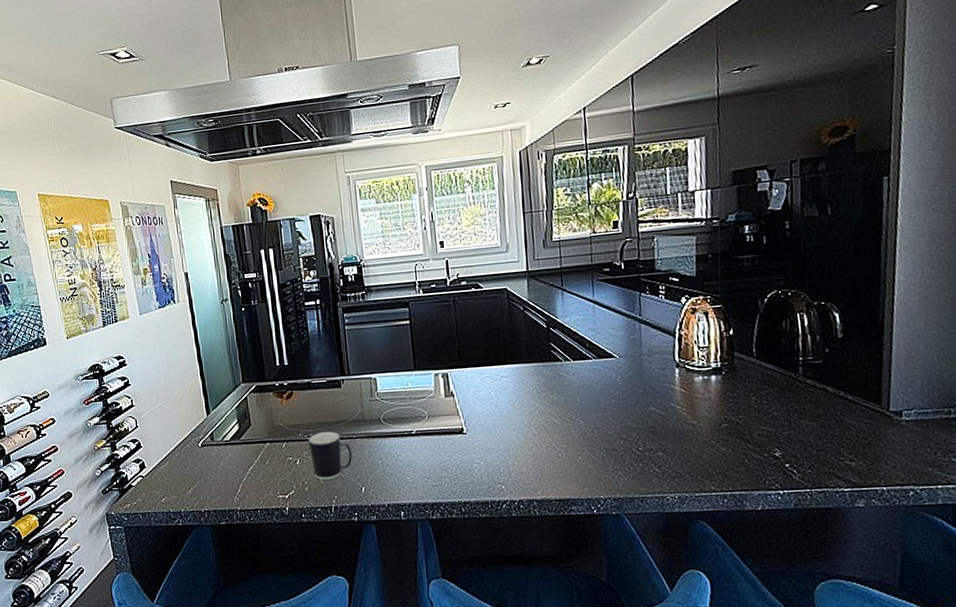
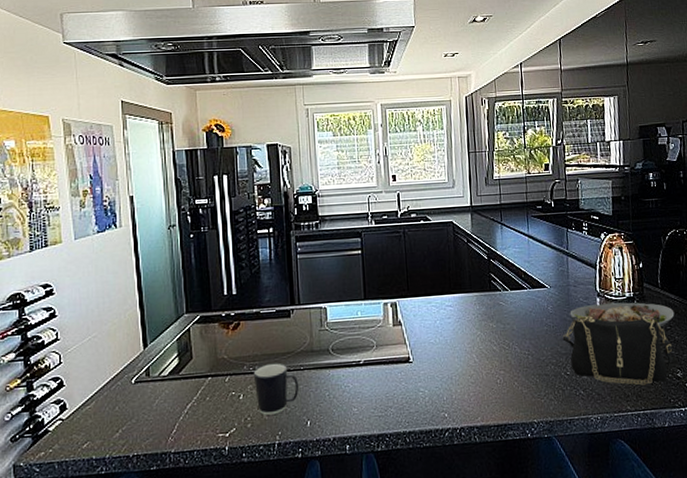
handbag: none [633,387,770,465] -> present [562,315,673,386]
salad: none [642,373,774,402] -> present [570,302,675,328]

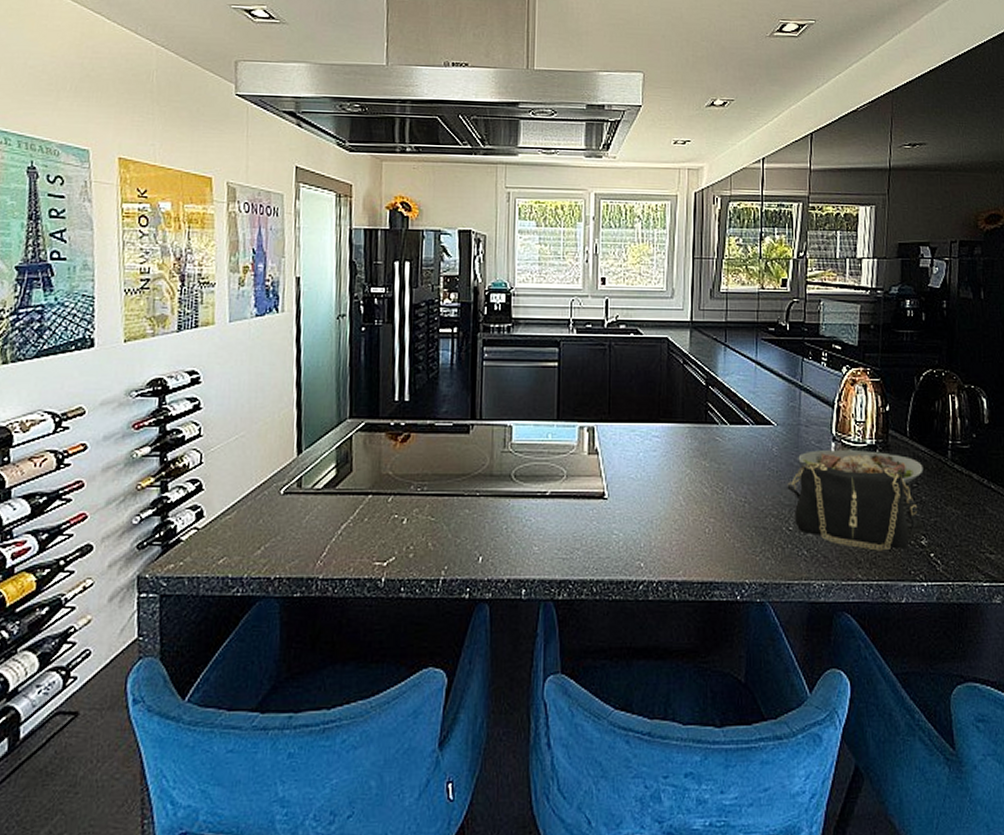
mug: present [253,363,300,415] -> none [420,485,473,545]

